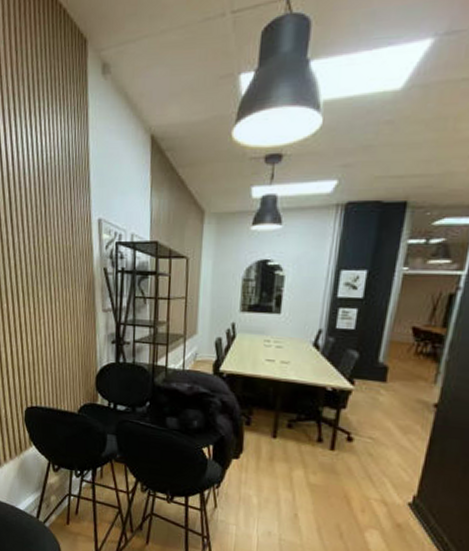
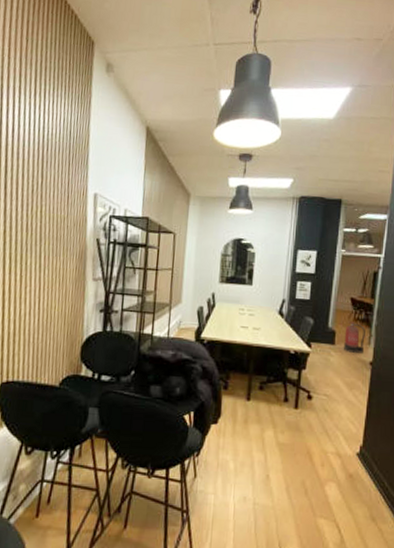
fire extinguisher: none [399,354,431,393] -> present [344,320,365,353]

